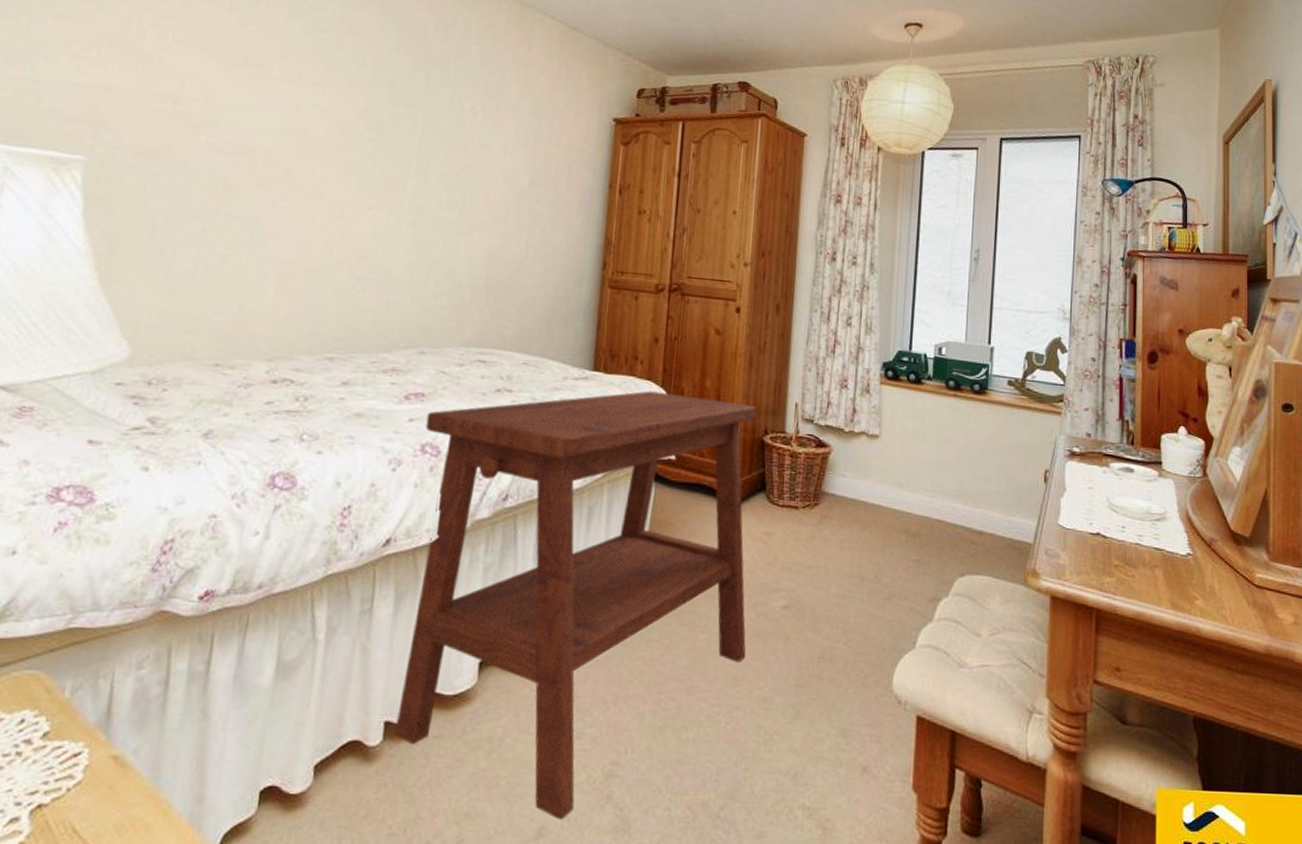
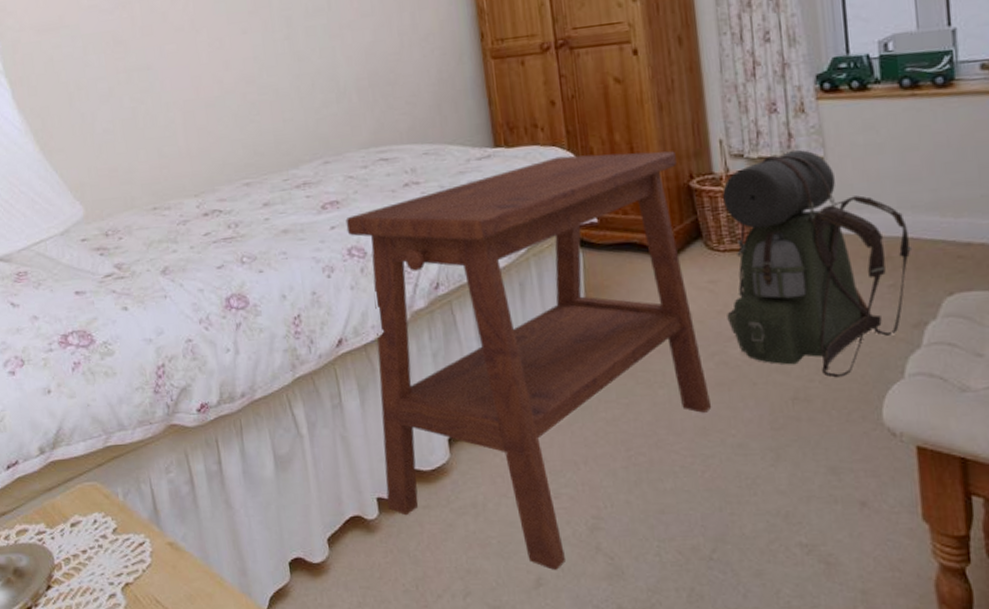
backpack: none [774,425,938,642] -> present [723,150,913,378]

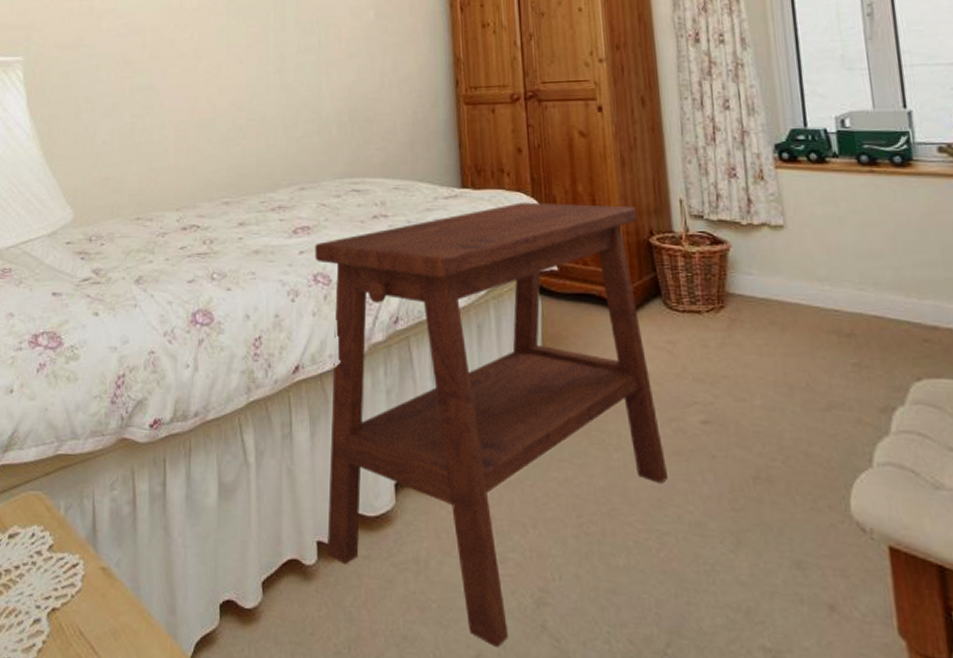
backpack: present [723,150,913,378] -> none [682,216,877,460]

